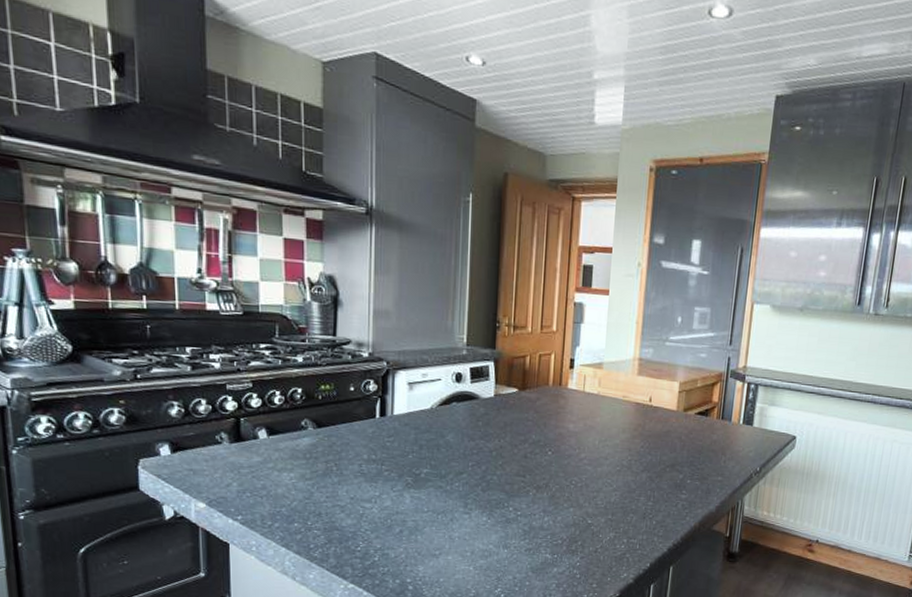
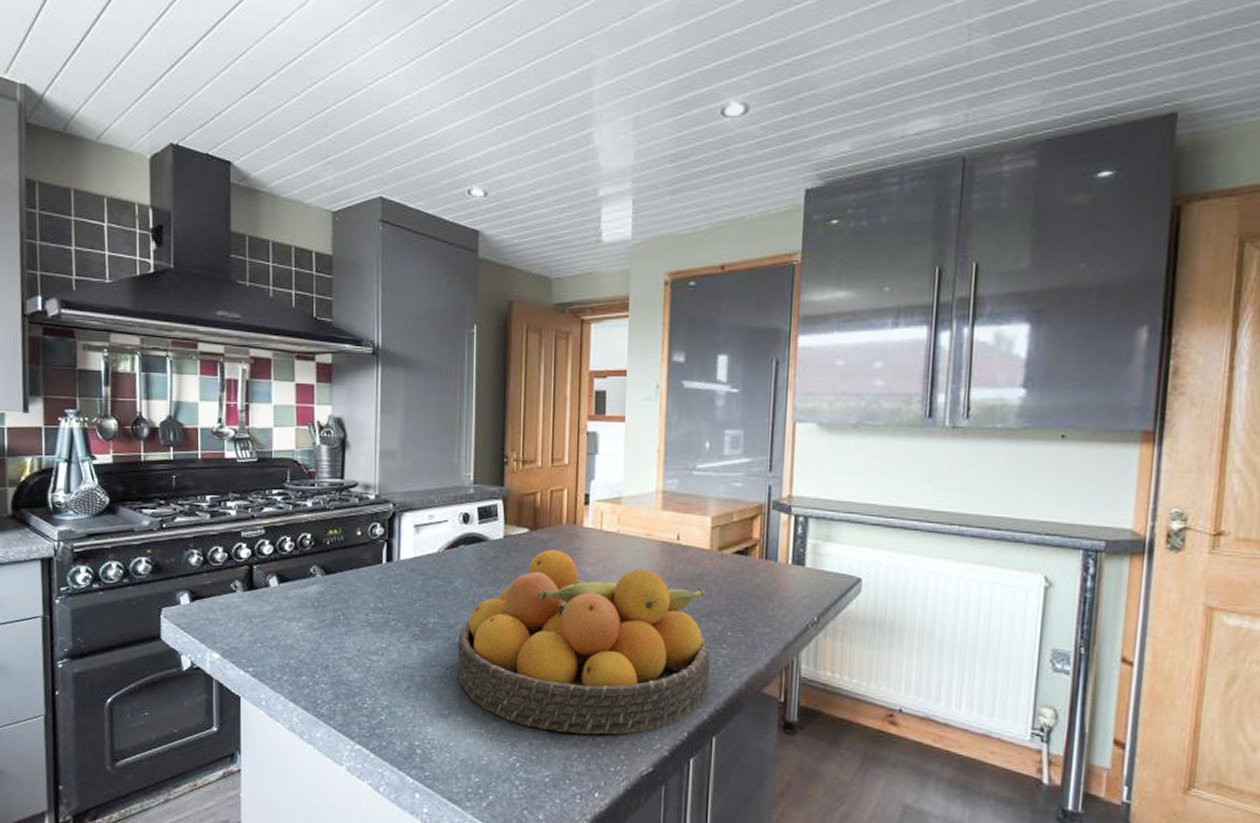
fruit bowl: none [447,408,672,568] -> present [457,549,710,734]

